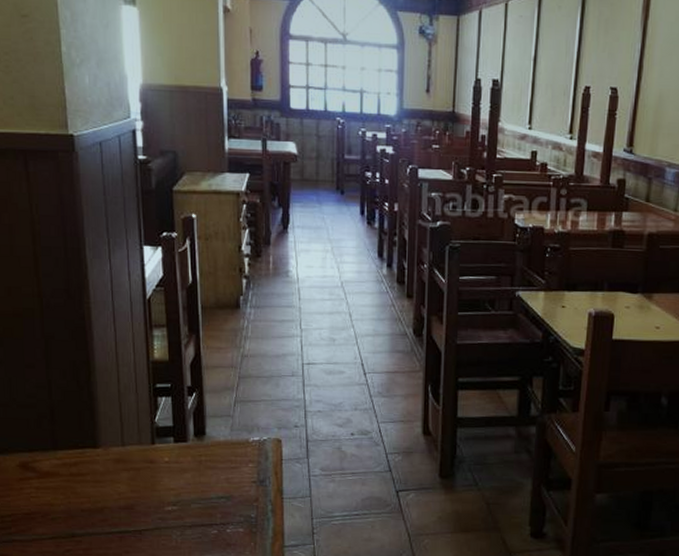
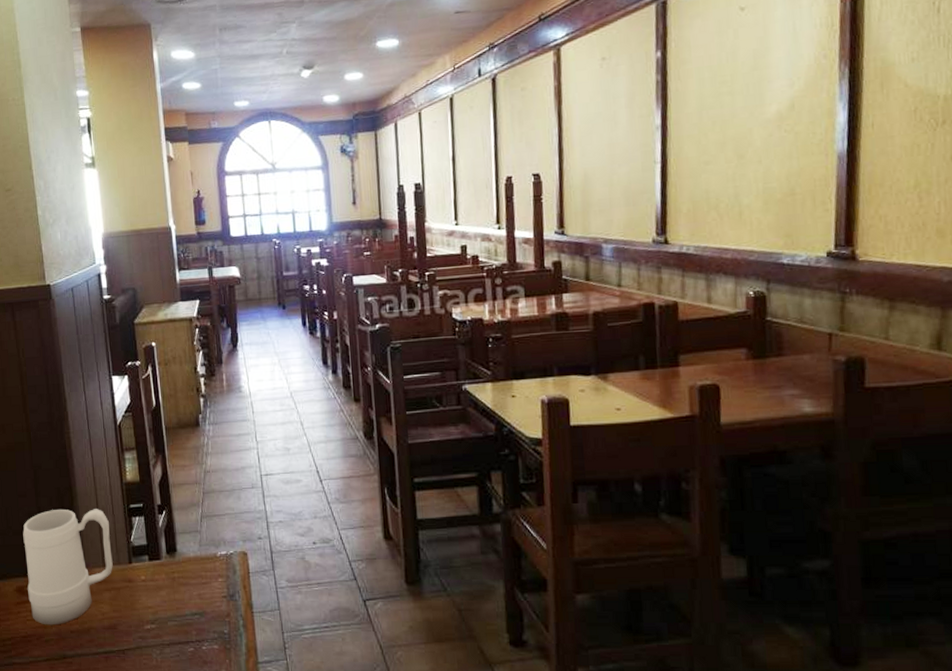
beer mug: none [29,383,133,504] -> present [23,508,113,625]

